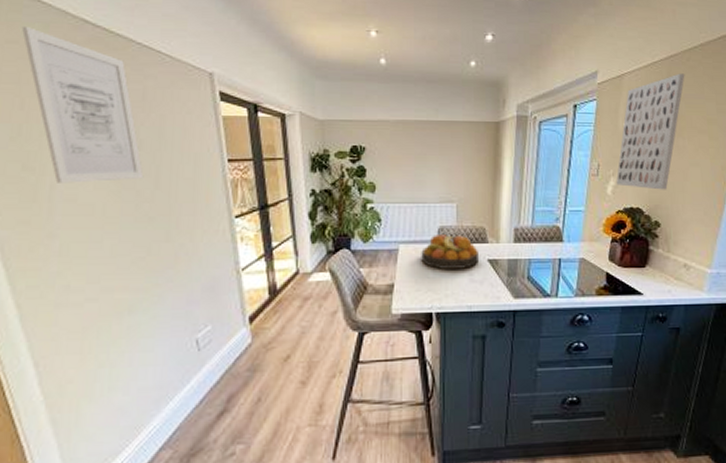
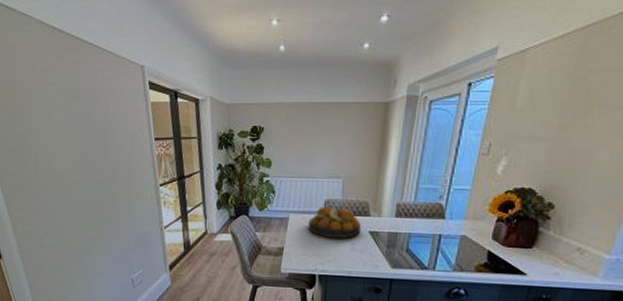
wall art: present [21,25,144,183] -> none [13,35,96,156]
wall art: present [616,73,685,190] -> none [507,44,604,171]

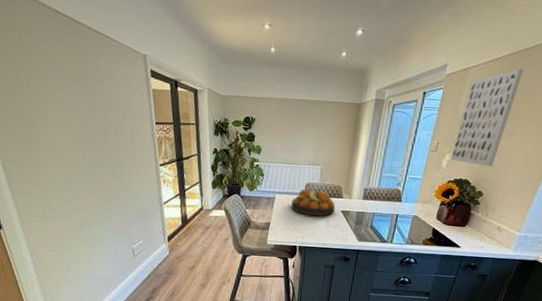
wall art: none [507,44,604,171] -> present [450,68,524,167]

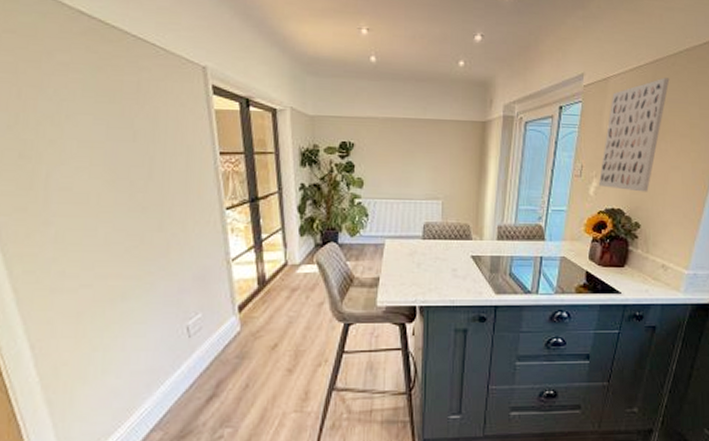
fruit bowl: present [291,189,336,216] -> none [406,230,464,264]

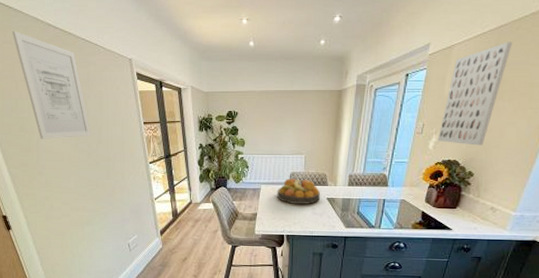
wall art: none [18,15,138,172] -> present [11,30,91,139]
fruit bowl: none [406,230,464,264] -> present [277,178,321,204]

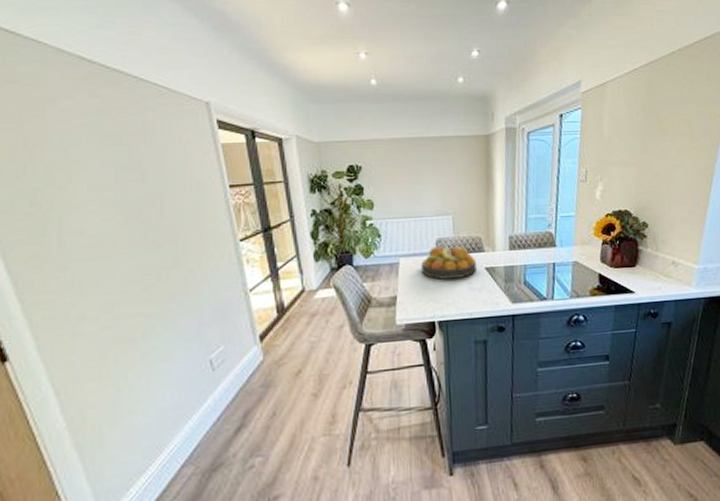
wall art: present [11,30,91,139] -> none [18,65,149,217]
wall art: present [437,42,513,146] -> none [603,78,665,192]

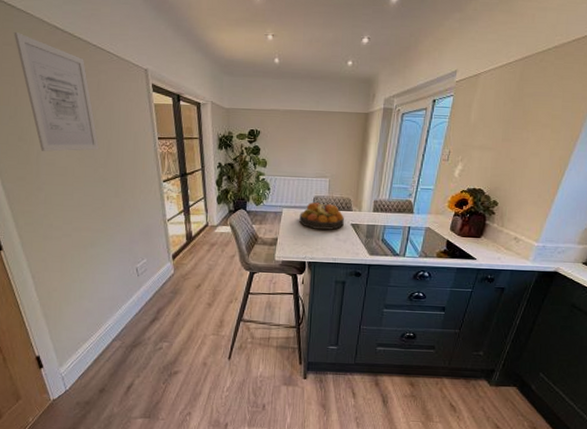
wall art: none [18,65,149,217] -> present [13,31,100,152]

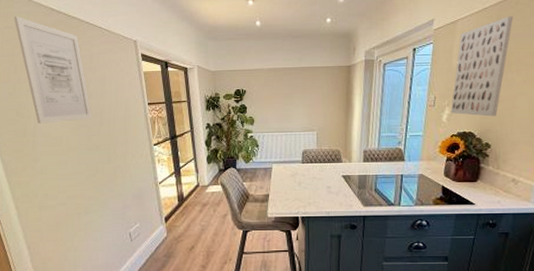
fruit bowl: present [299,202,345,230] -> none [289,156,336,183]
wall art: none [463,73,537,175] -> present [450,16,514,117]

